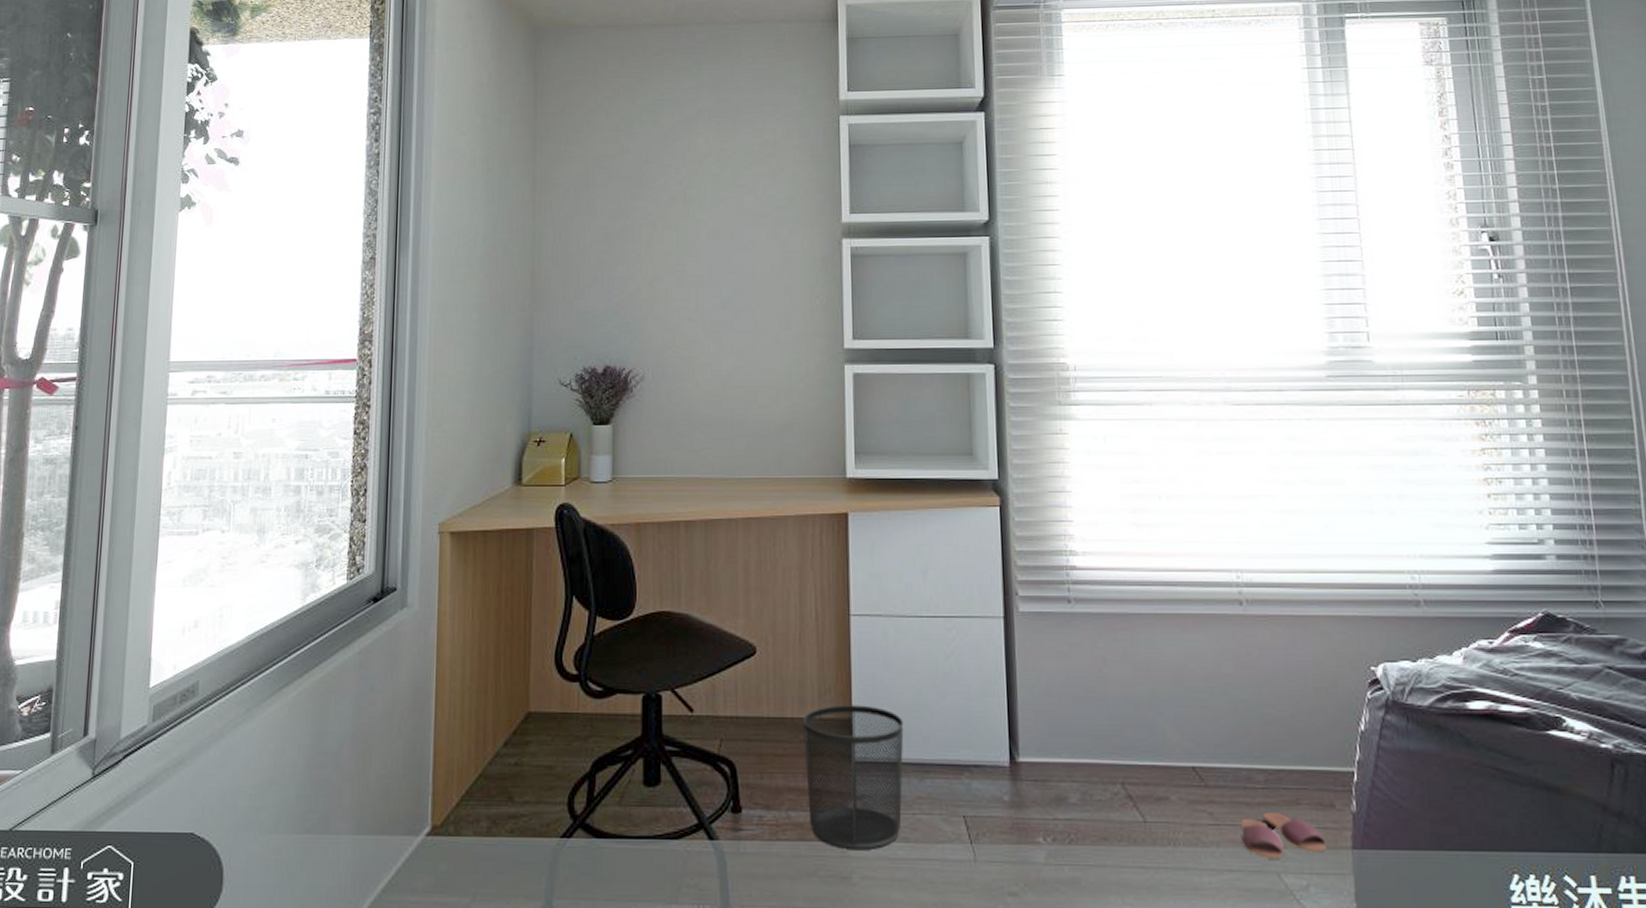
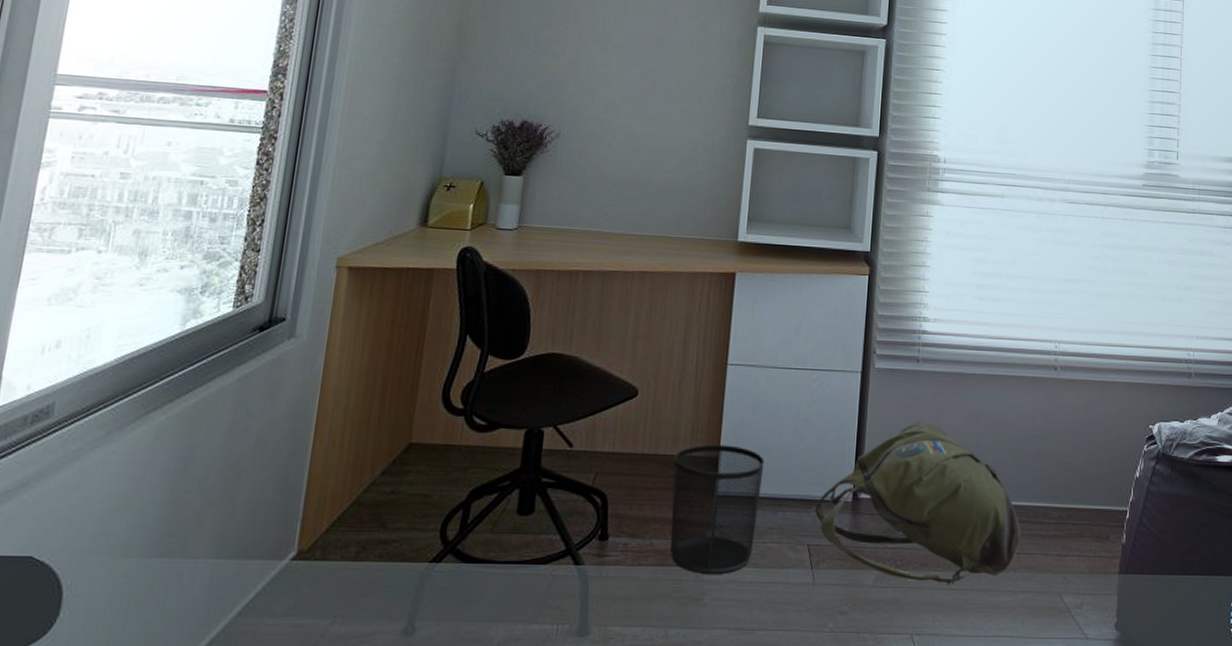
backpack: none [968,671,1221,862] -> present [815,421,1021,584]
slippers: present [1241,813,1327,859] -> none [1035,544,1100,582]

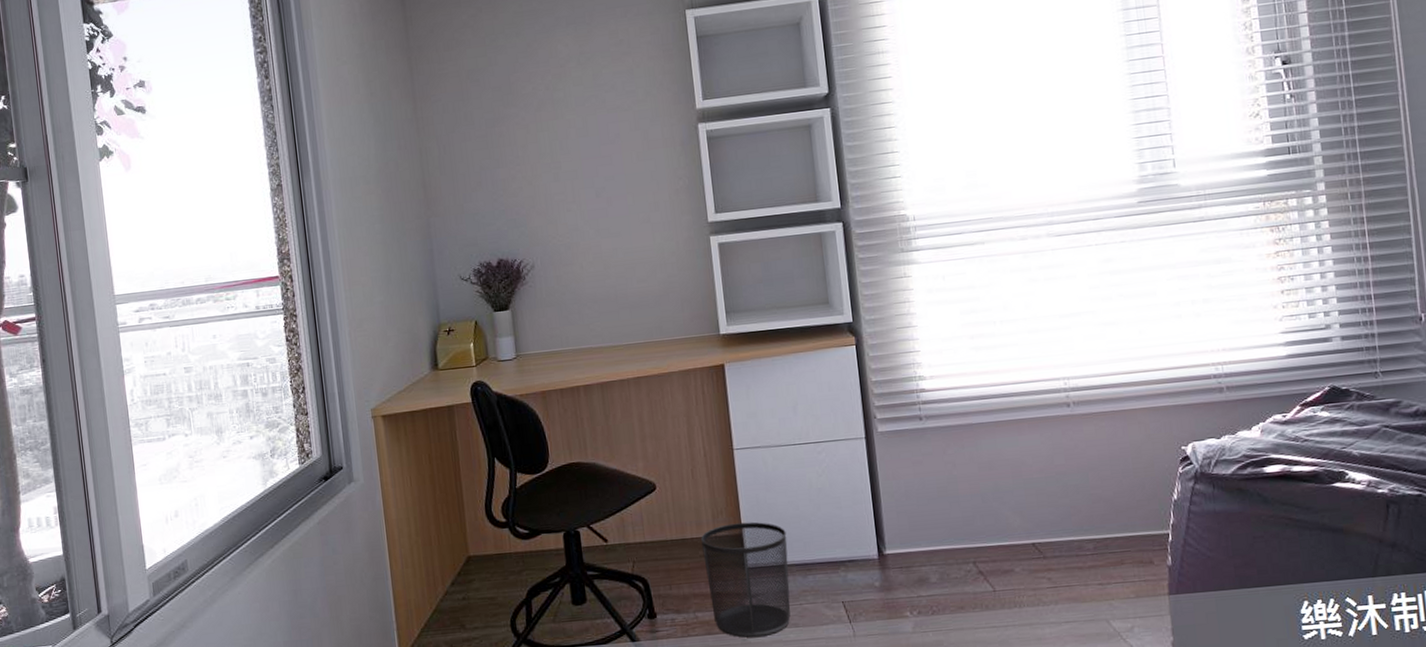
backpack: present [815,421,1021,584] -> none [843,475,1058,623]

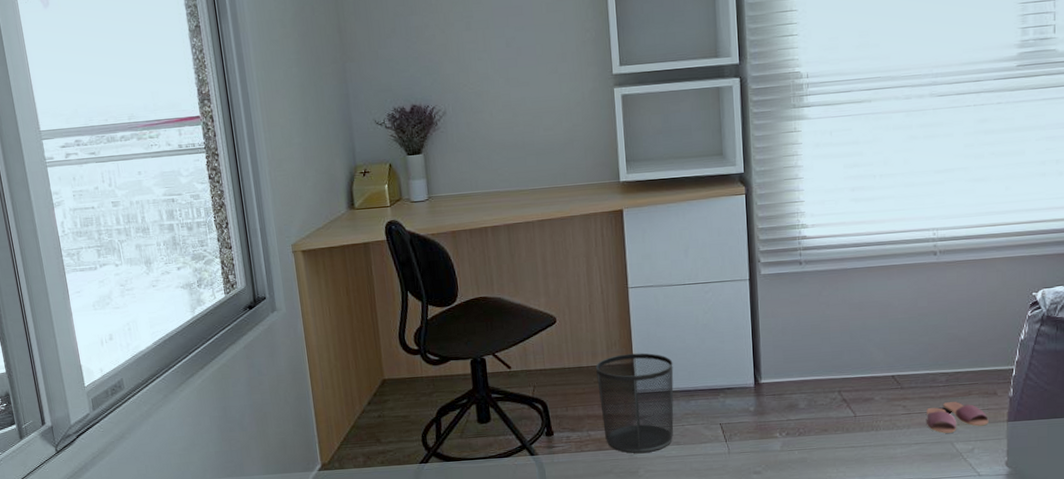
slippers: none [1075,572,1147,610] -> present [926,402,989,434]

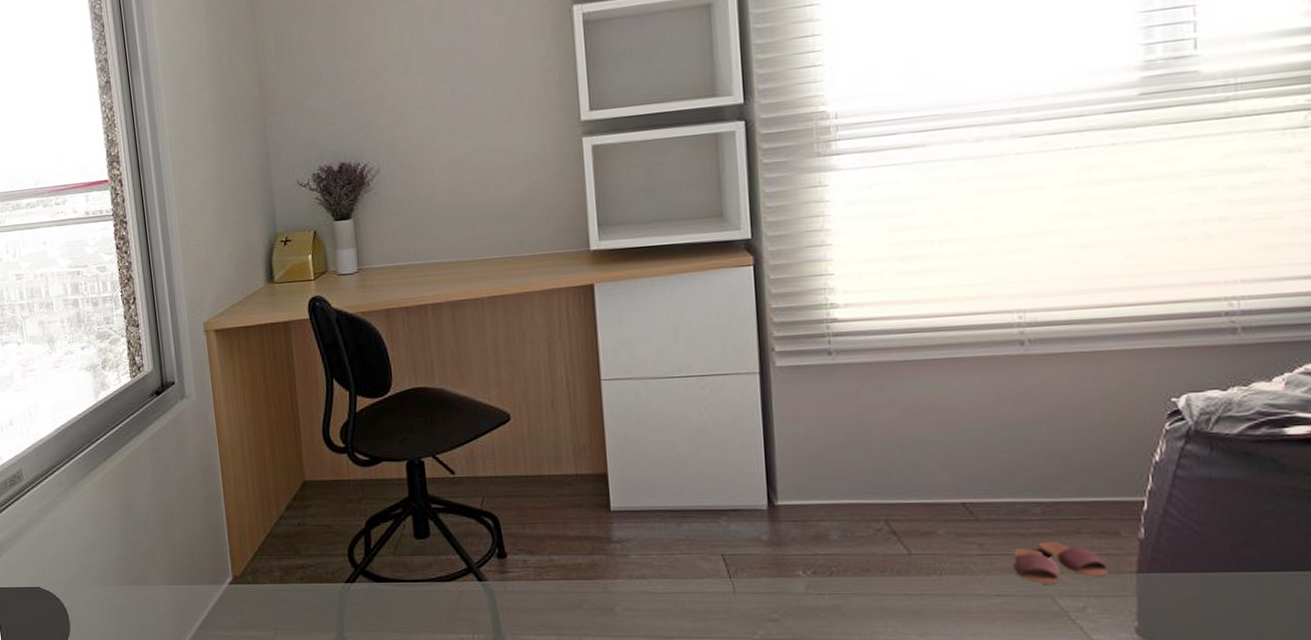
waste bin: present [596,353,674,453] -> none [560,461,661,586]

